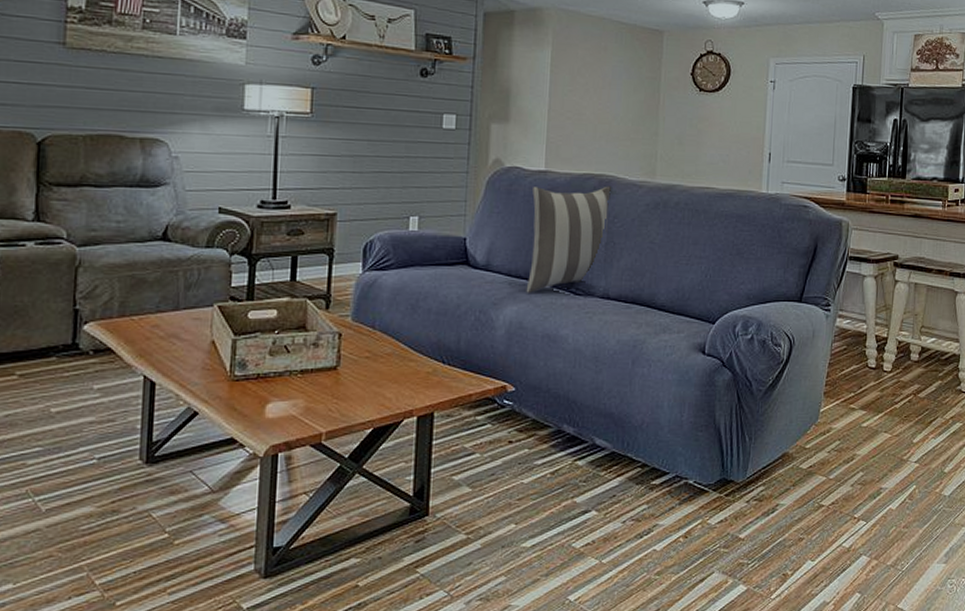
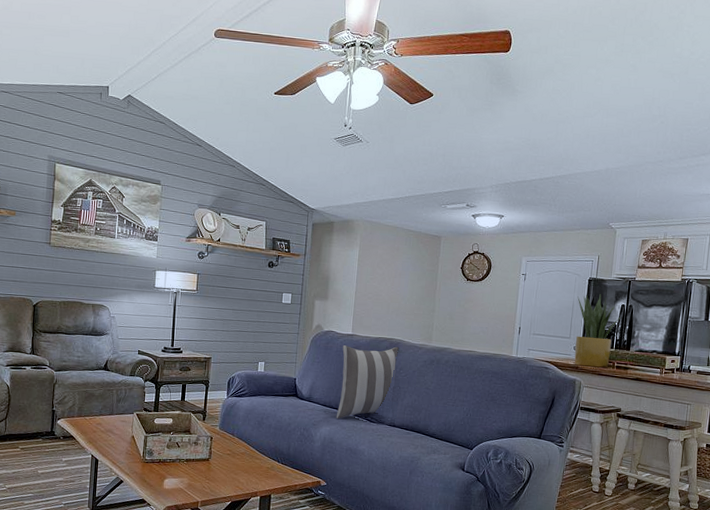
planter: none [839,106,894,204] -> present [574,294,621,369]

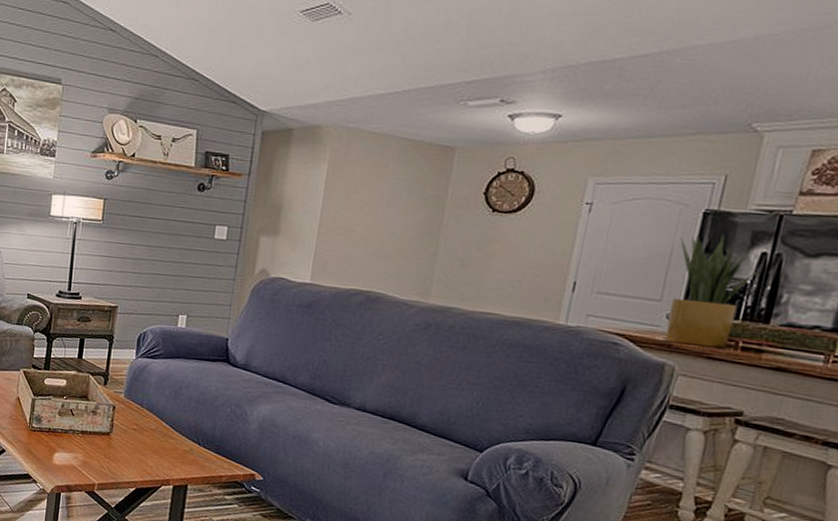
pillow: present [336,345,399,419] -> none [281,298,378,396]

